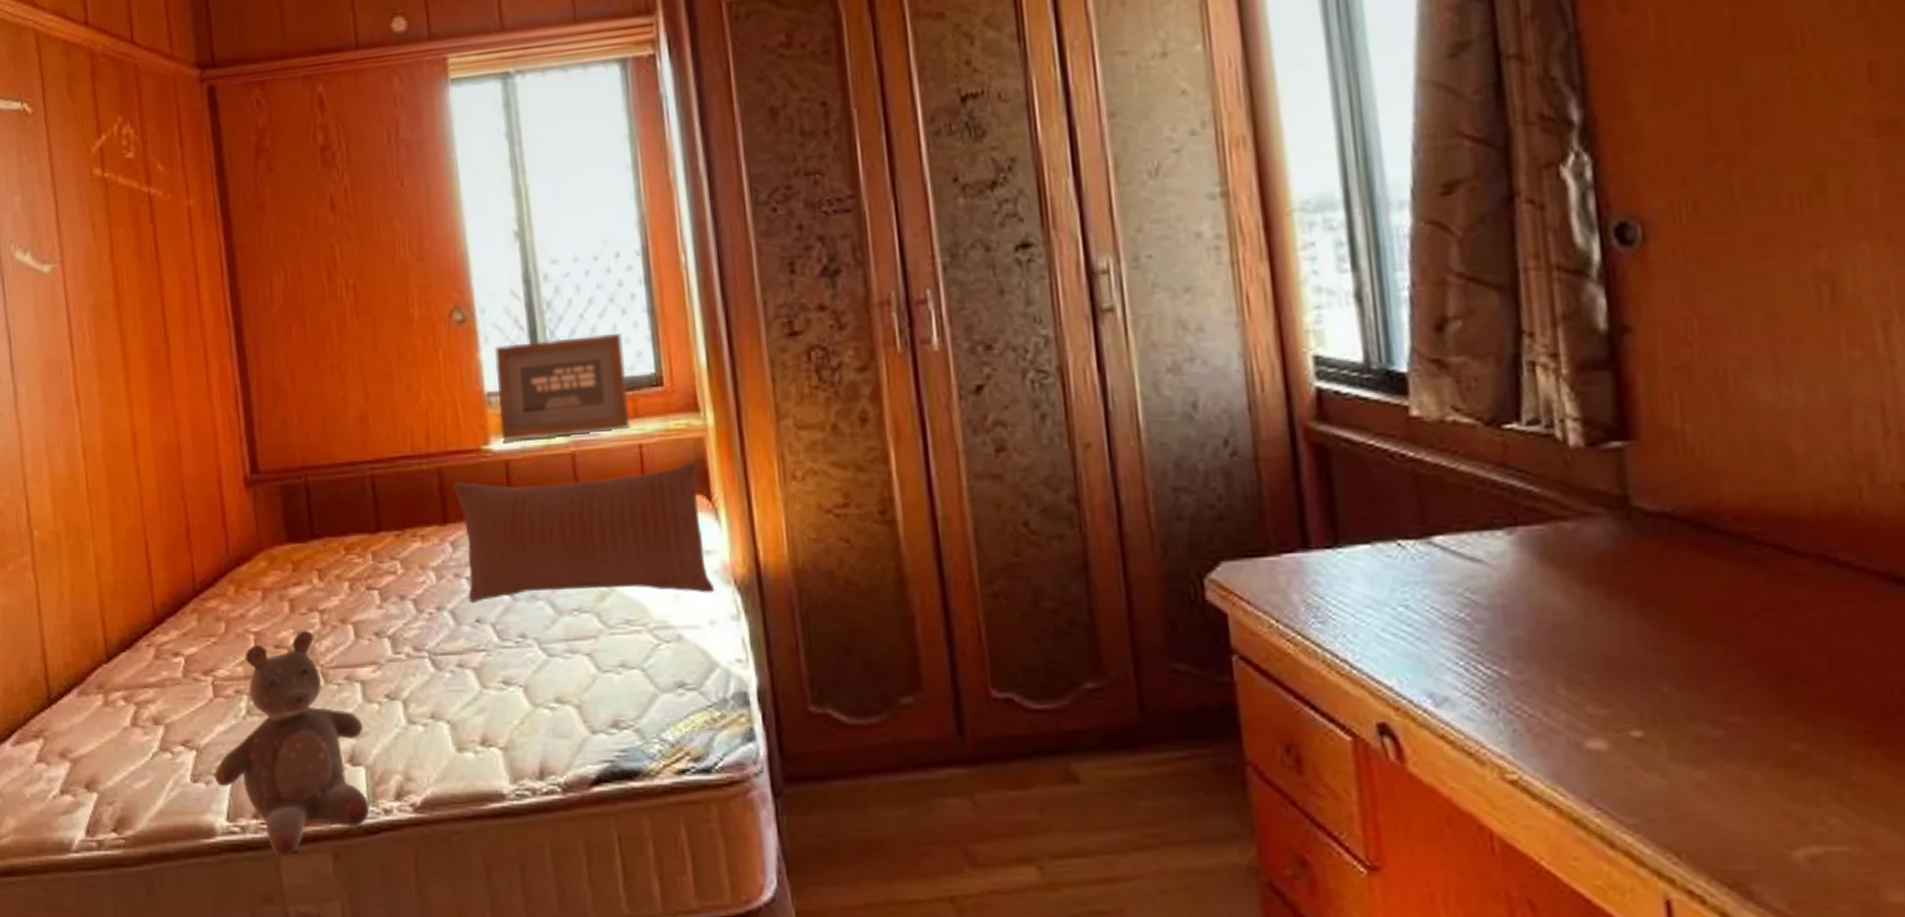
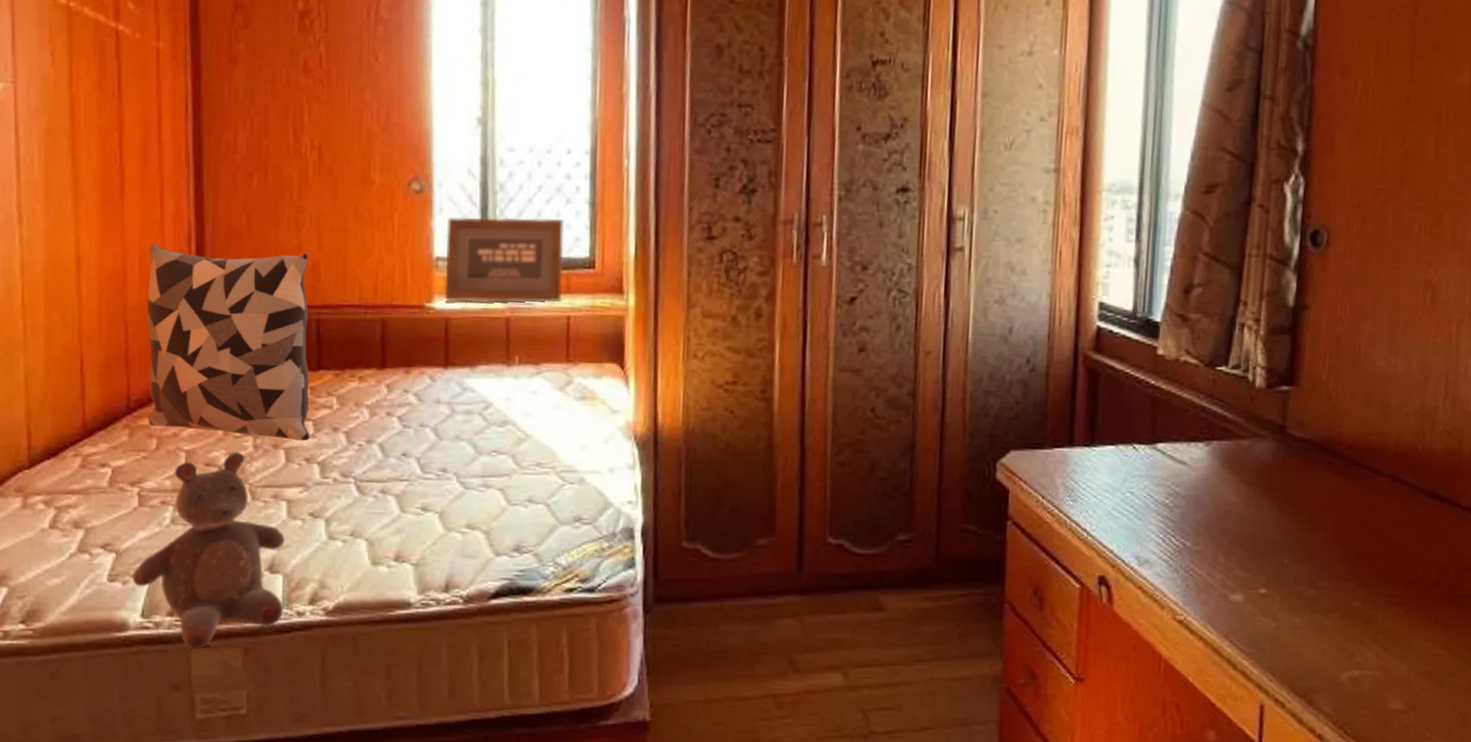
pillow: none [199,404,378,614] -> present [147,243,310,442]
pillow: present [453,461,715,603] -> none [395,332,617,446]

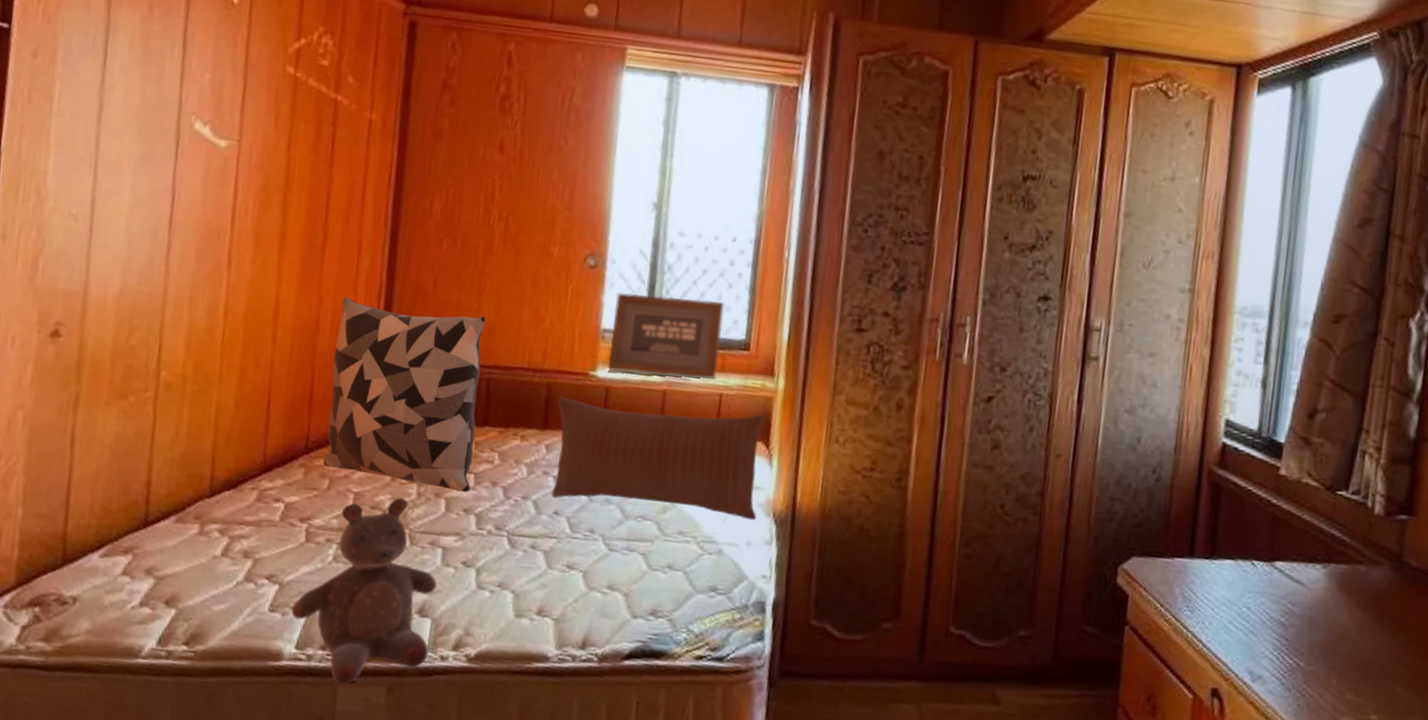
pillow: none [395,332,617,446] -> present [551,396,764,521]

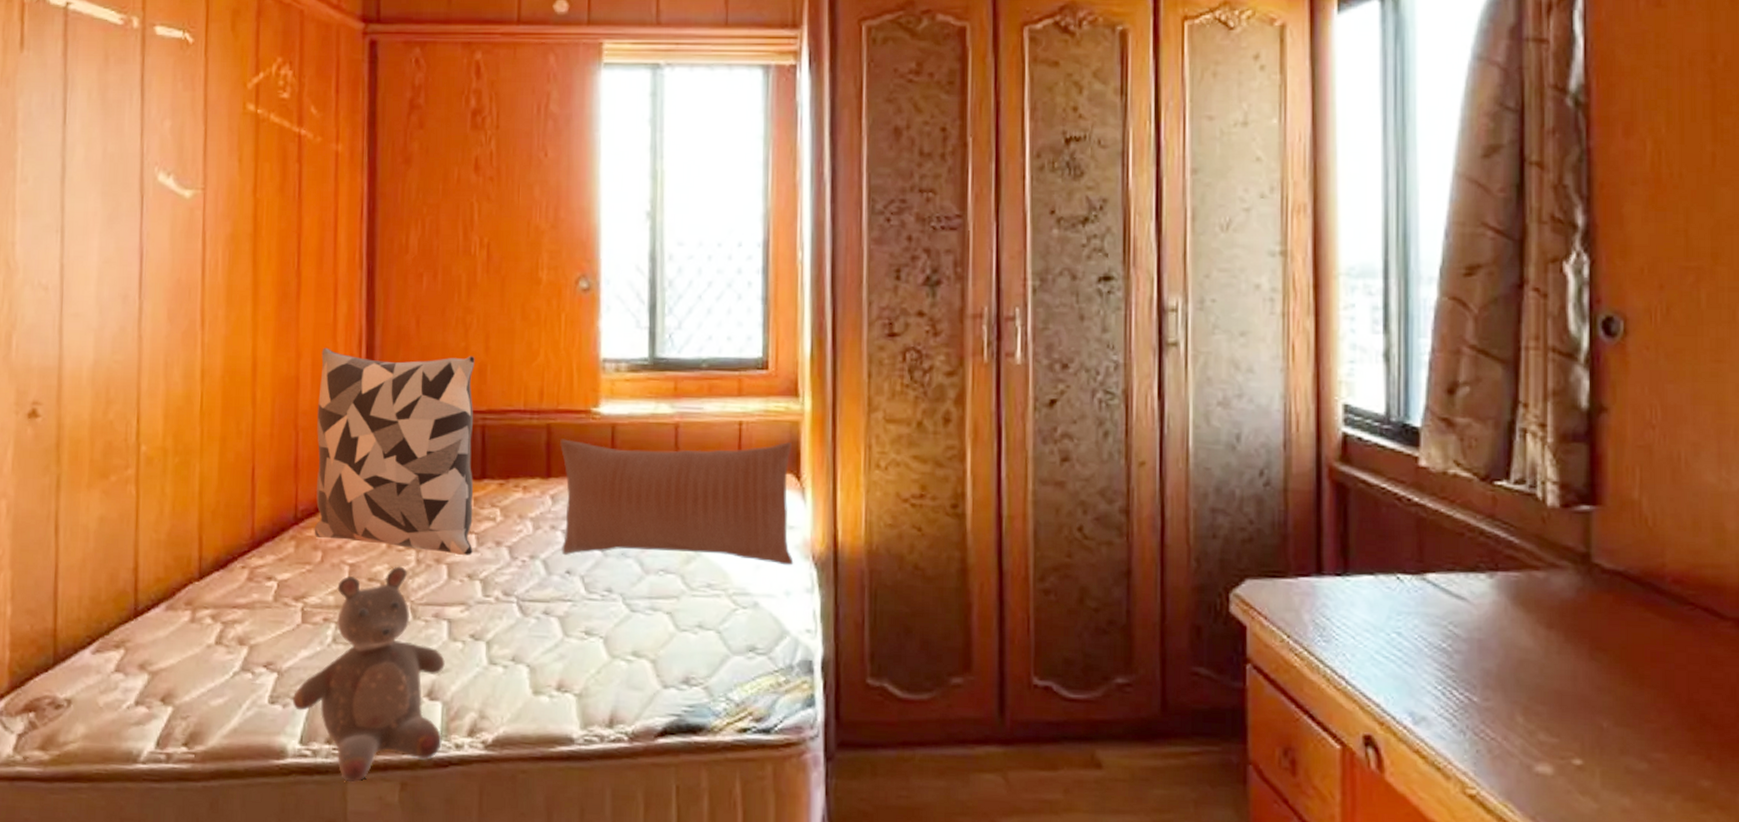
picture frame: present [607,293,724,379] -> none [611,315,735,407]

